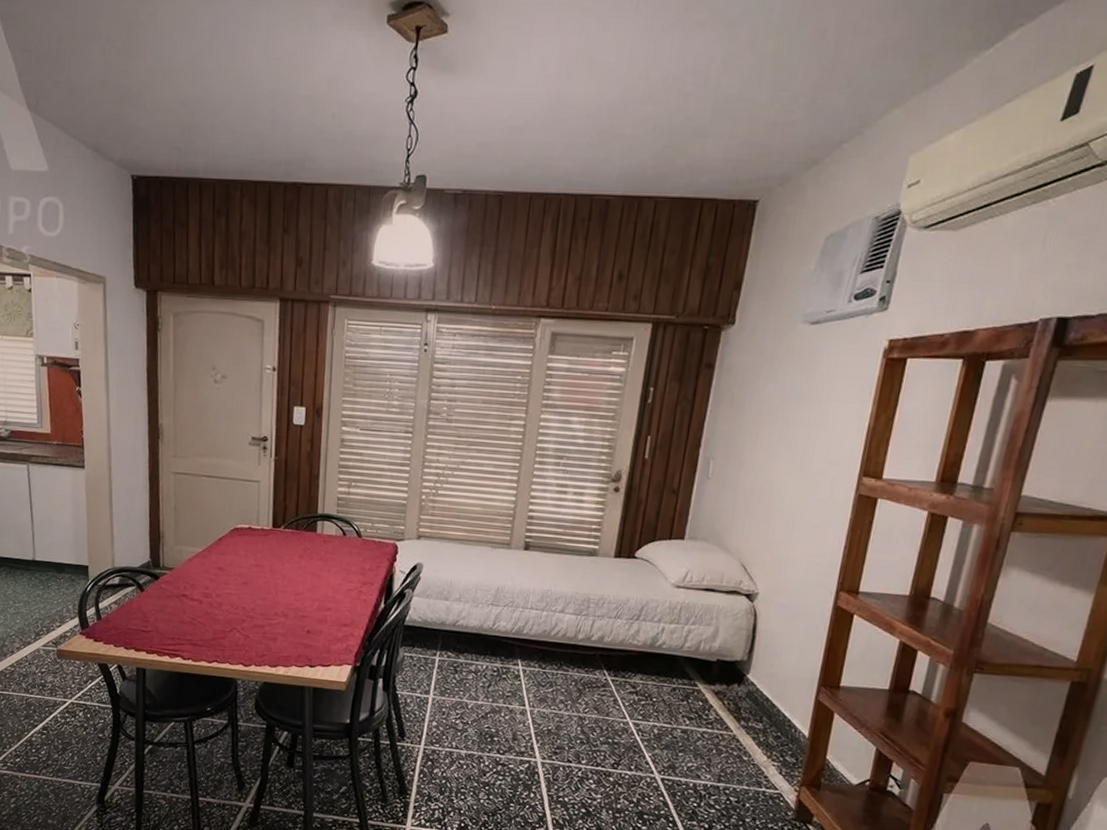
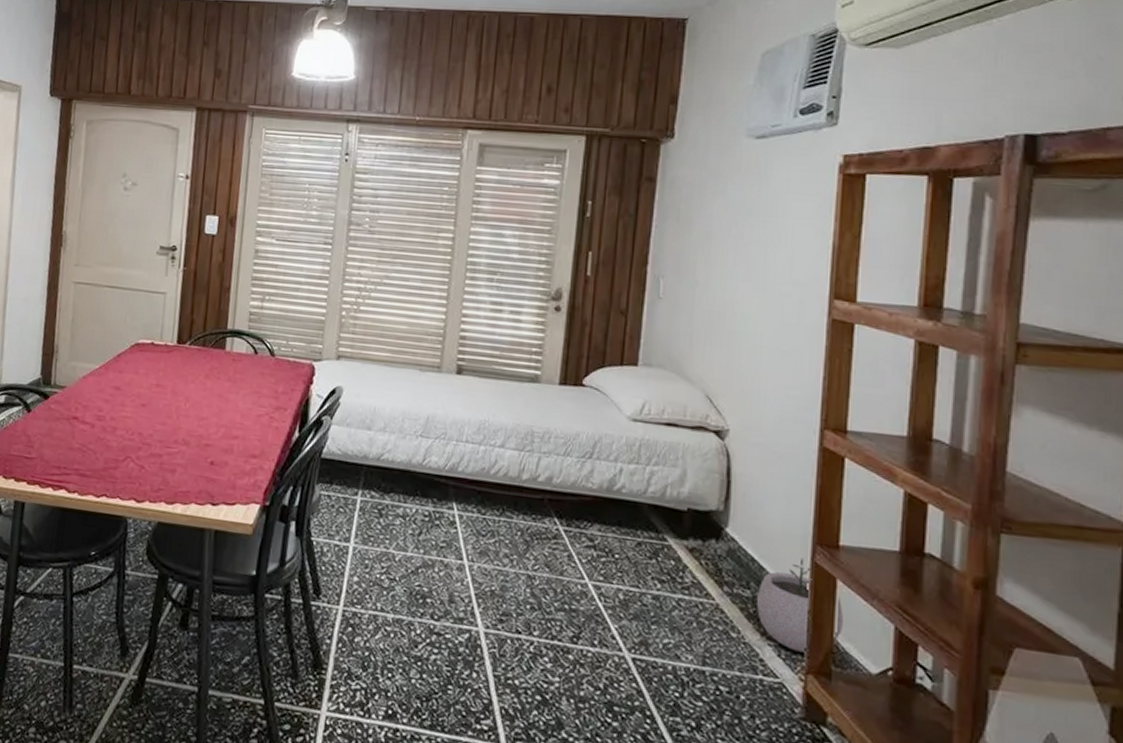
plant pot: none [766,697,836,770] -> present [757,557,843,653]

